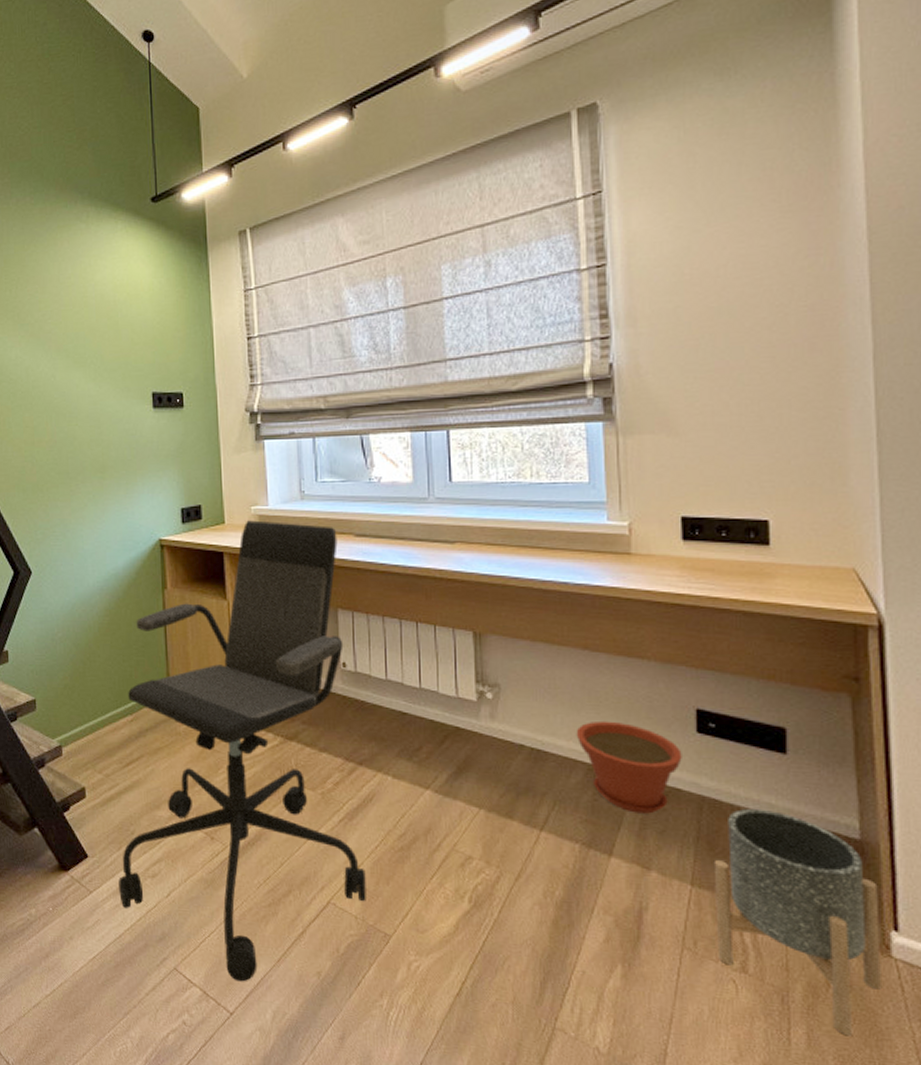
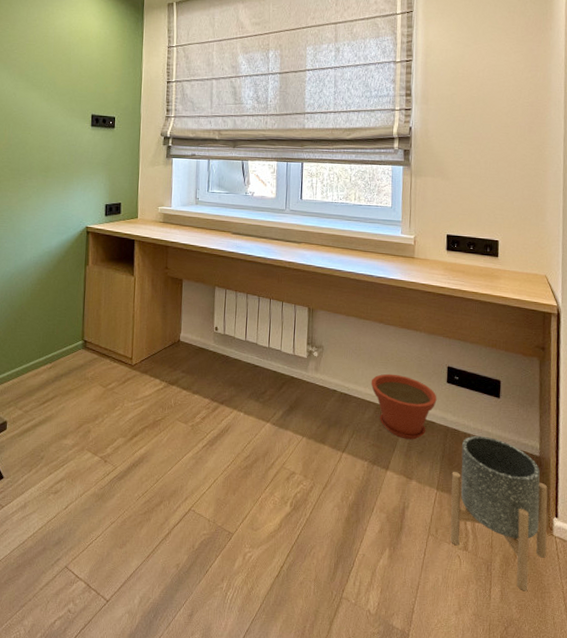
office chair: present [119,520,366,982] -> none [26,217,220,575]

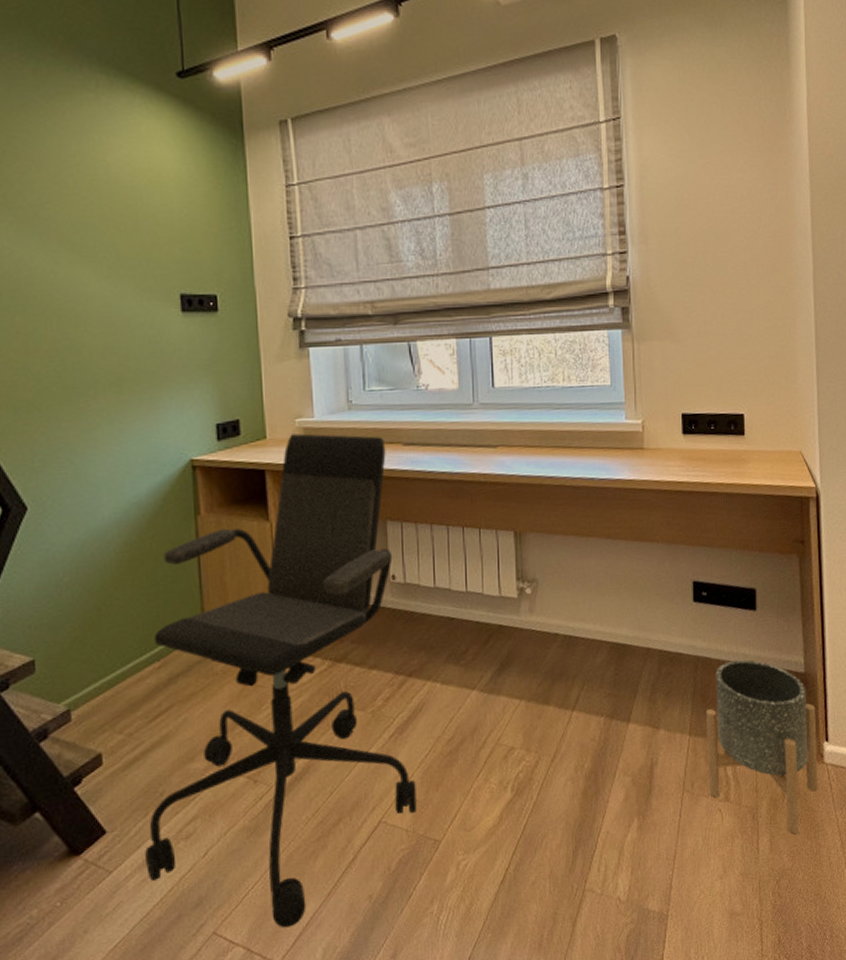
office chair: none [26,217,220,575] -> present [145,433,417,928]
plant pot: present [370,373,437,440] -> none [601,601,683,681]

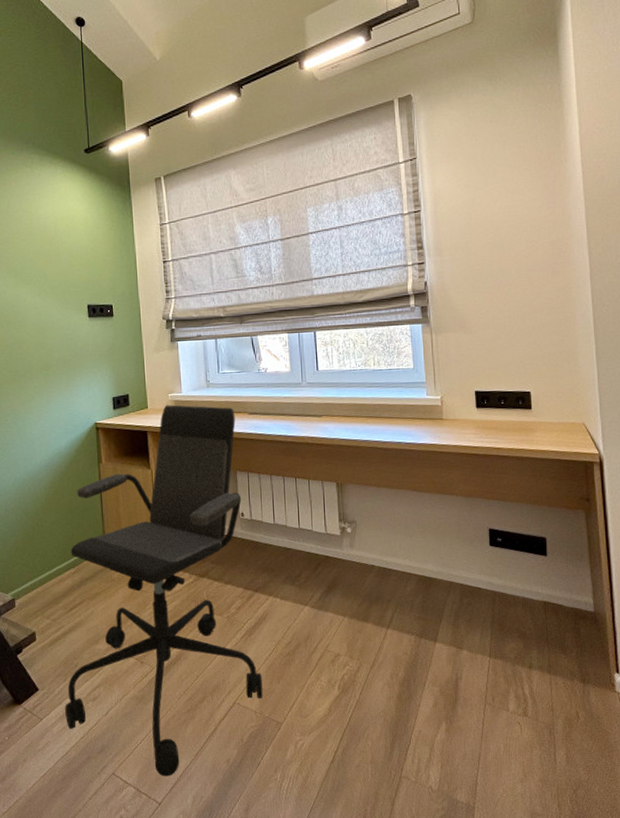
planter: present [705,659,818,834] -> none [503,596,610,751]

